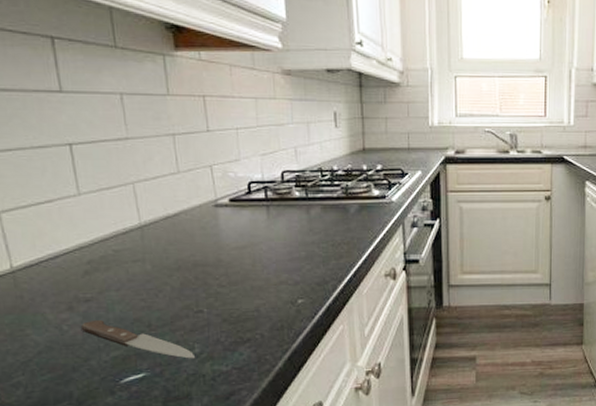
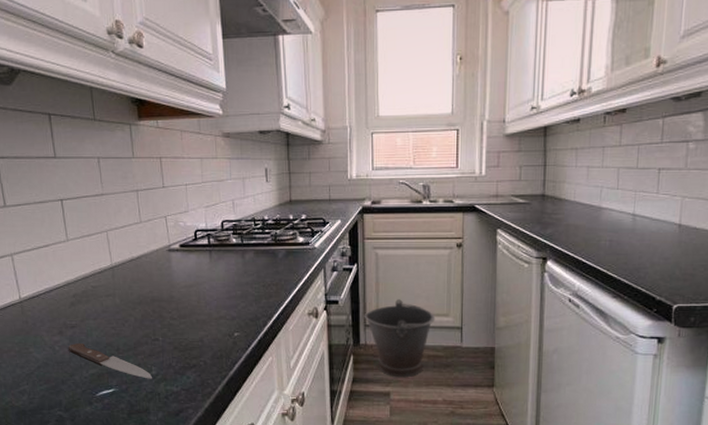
bucket: none [447,256,524,340] -> present [364,299,436,378]

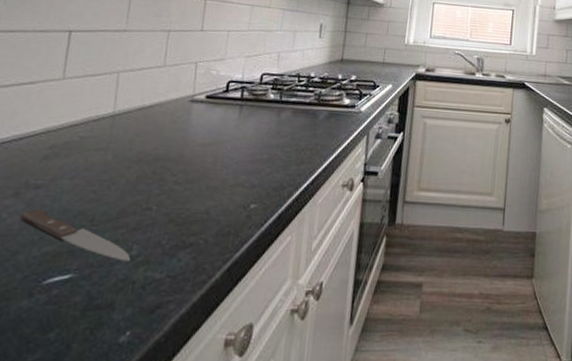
bucket: present [364,299,436,378] -> none [403,174,479,266]

